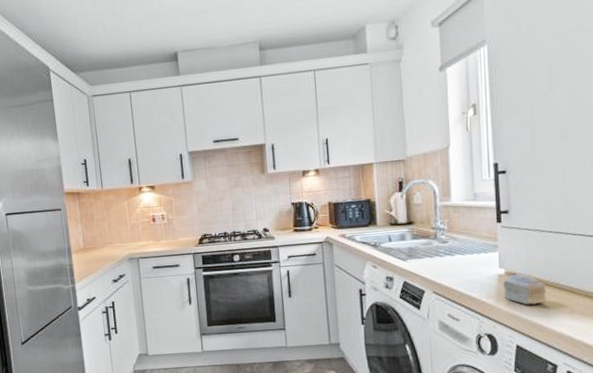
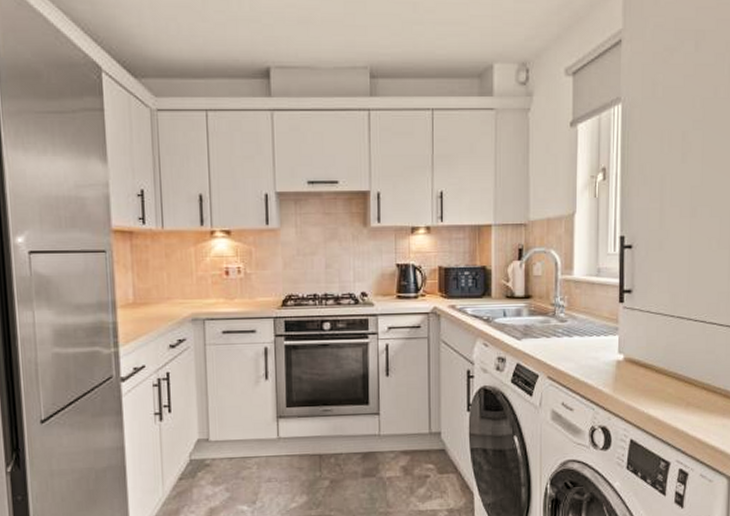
cake slice: present [502,273,546,305] -> none [620,360,664,396]

